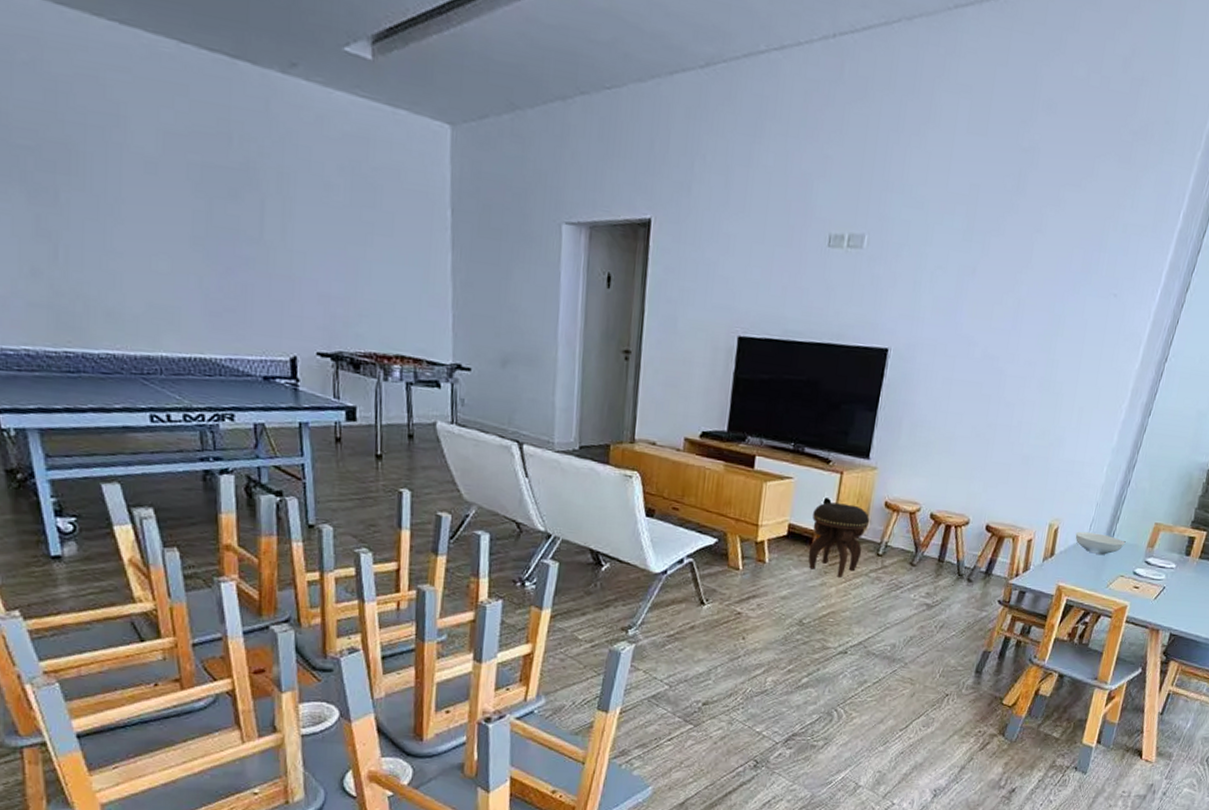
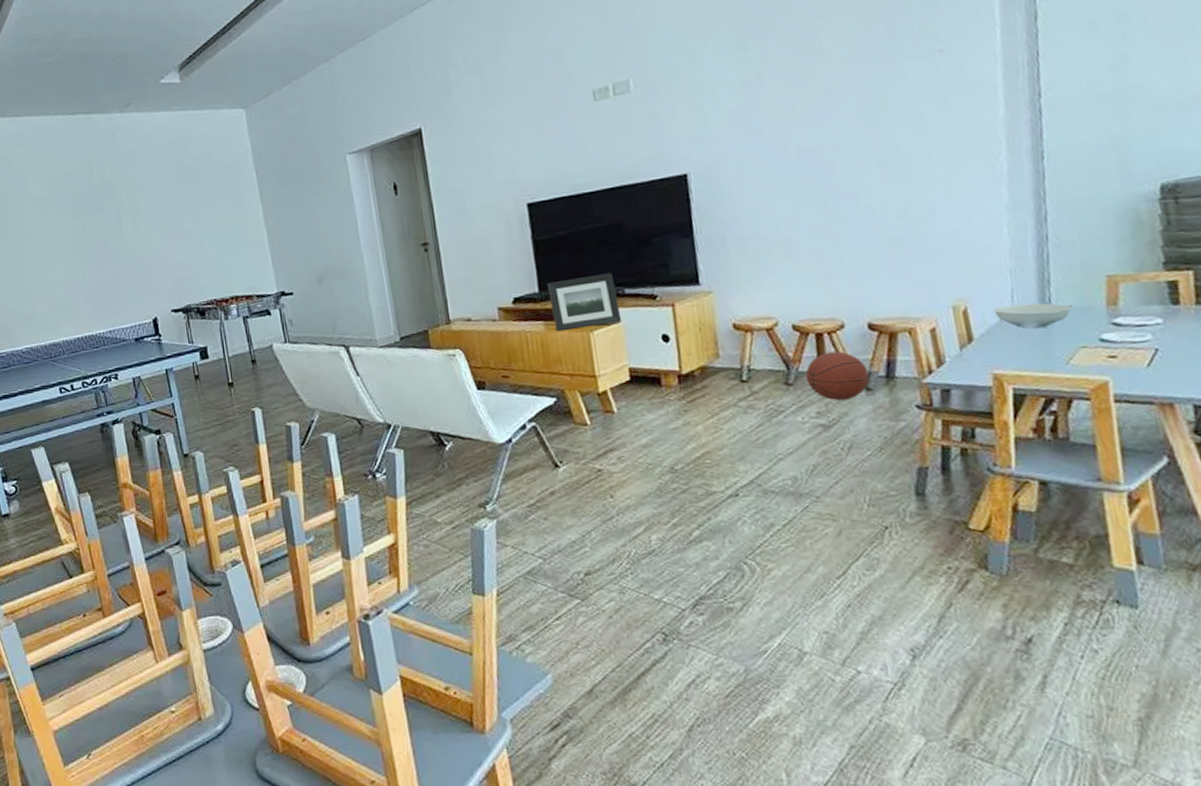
picture frame: none [733,424,798,479] -> present [547,272,622,332]
footstool: present [808,502,870,577] -> none [652,334,722,413]
basketball: none [927,543,975,586] -> present [805,351,870,400]

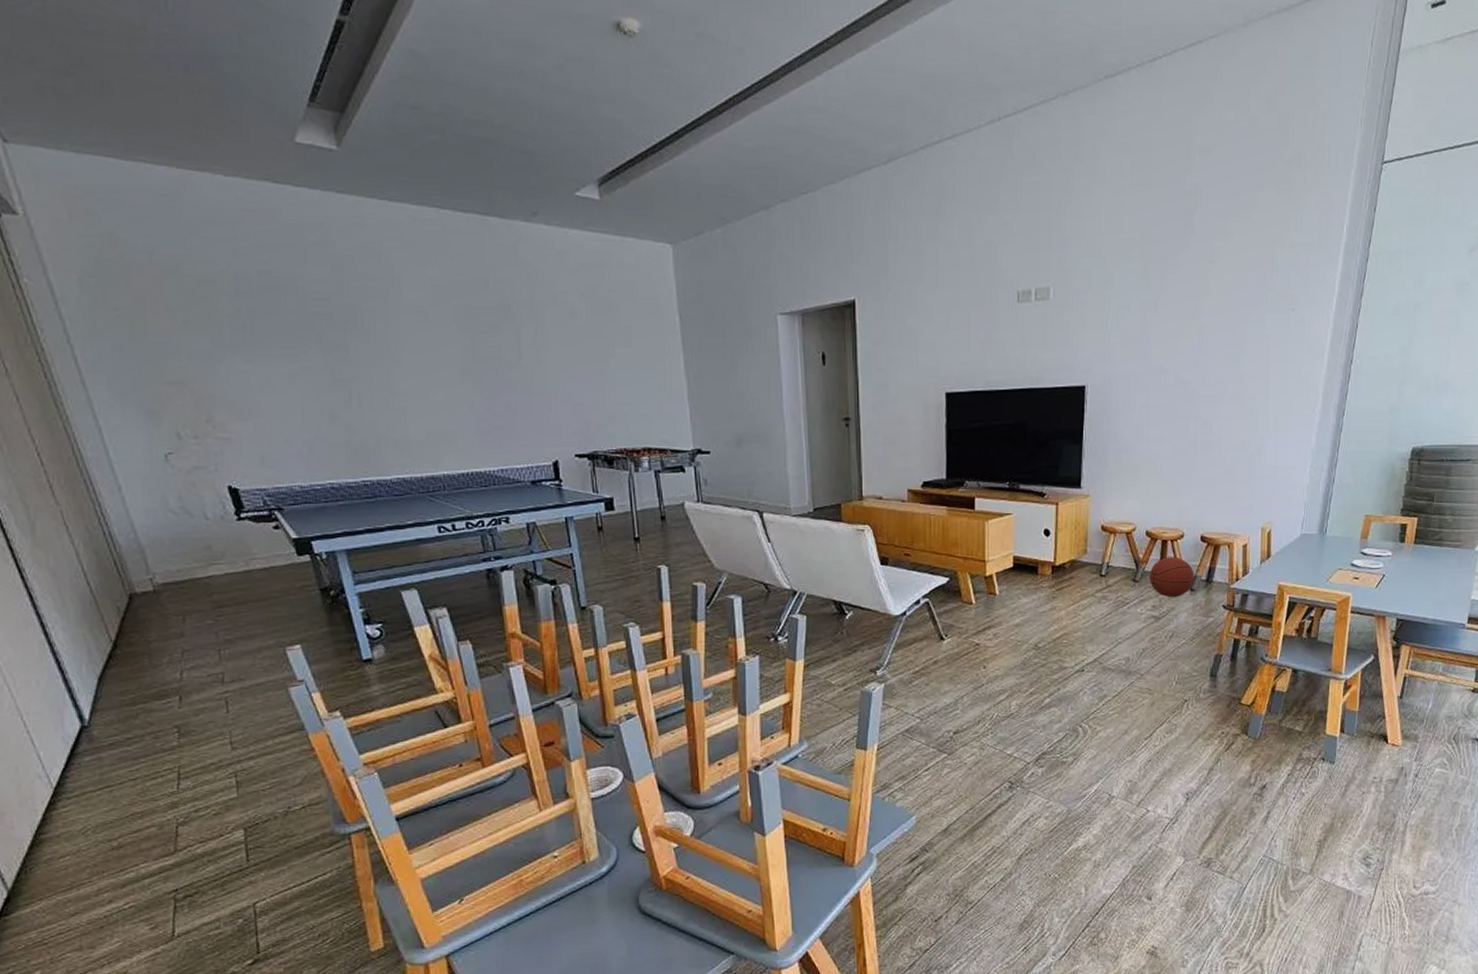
picture frame: present [547,272,622,332] -> none [954,468,1014,518]
bowl: present [993,303,1071,329] -> none [1288,531,1338,551]

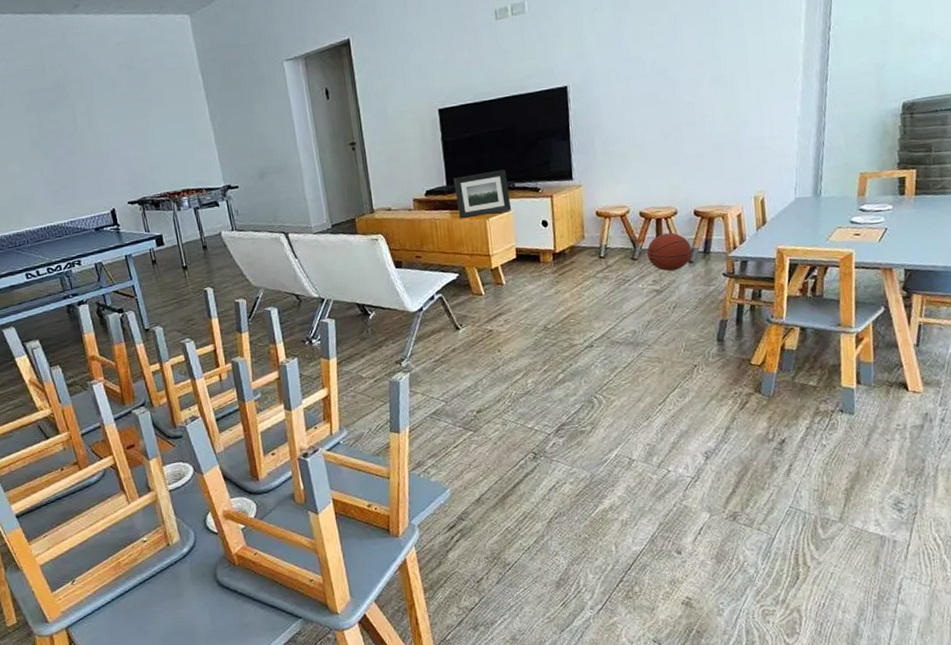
picture frame: none [954,468,1014,518] -> present [453,169,512,219]

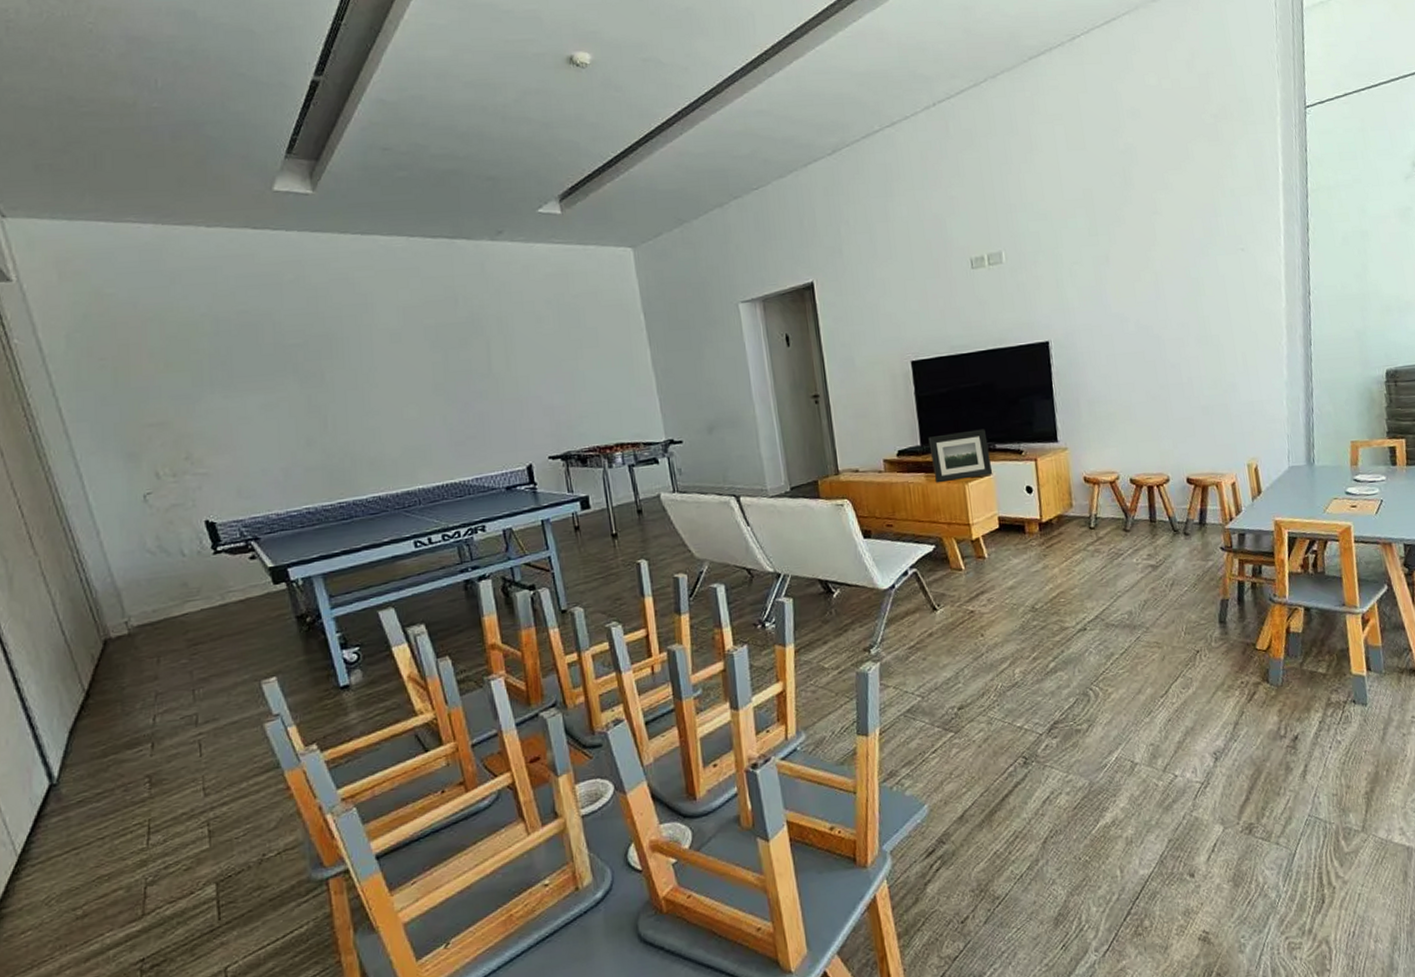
basketball: present [646,233,692,271] -> none [1139,502,1187,544]

